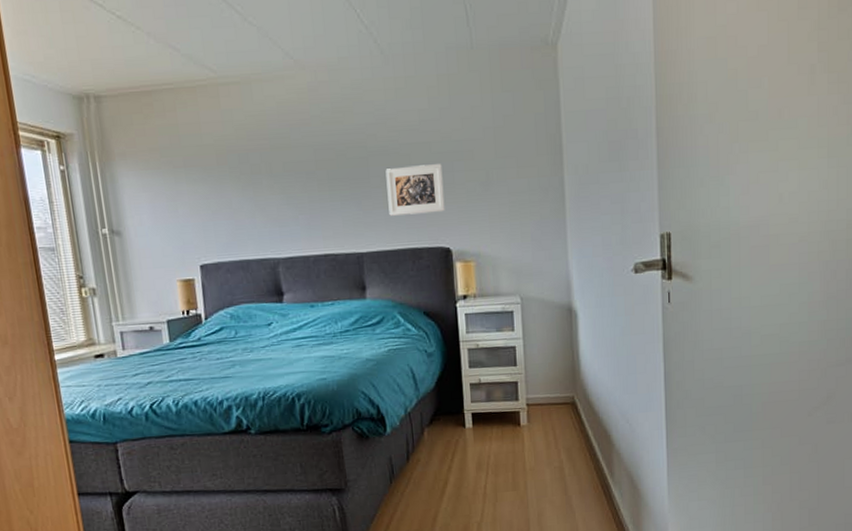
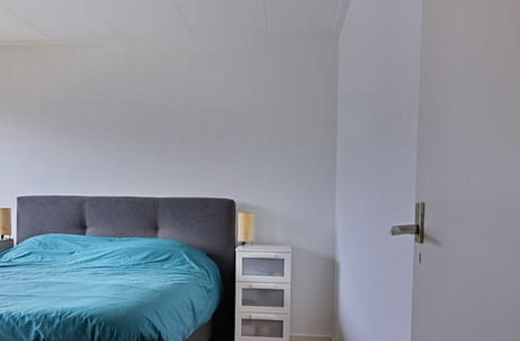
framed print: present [385,164,445,216] -> none [184,127,233,169]

